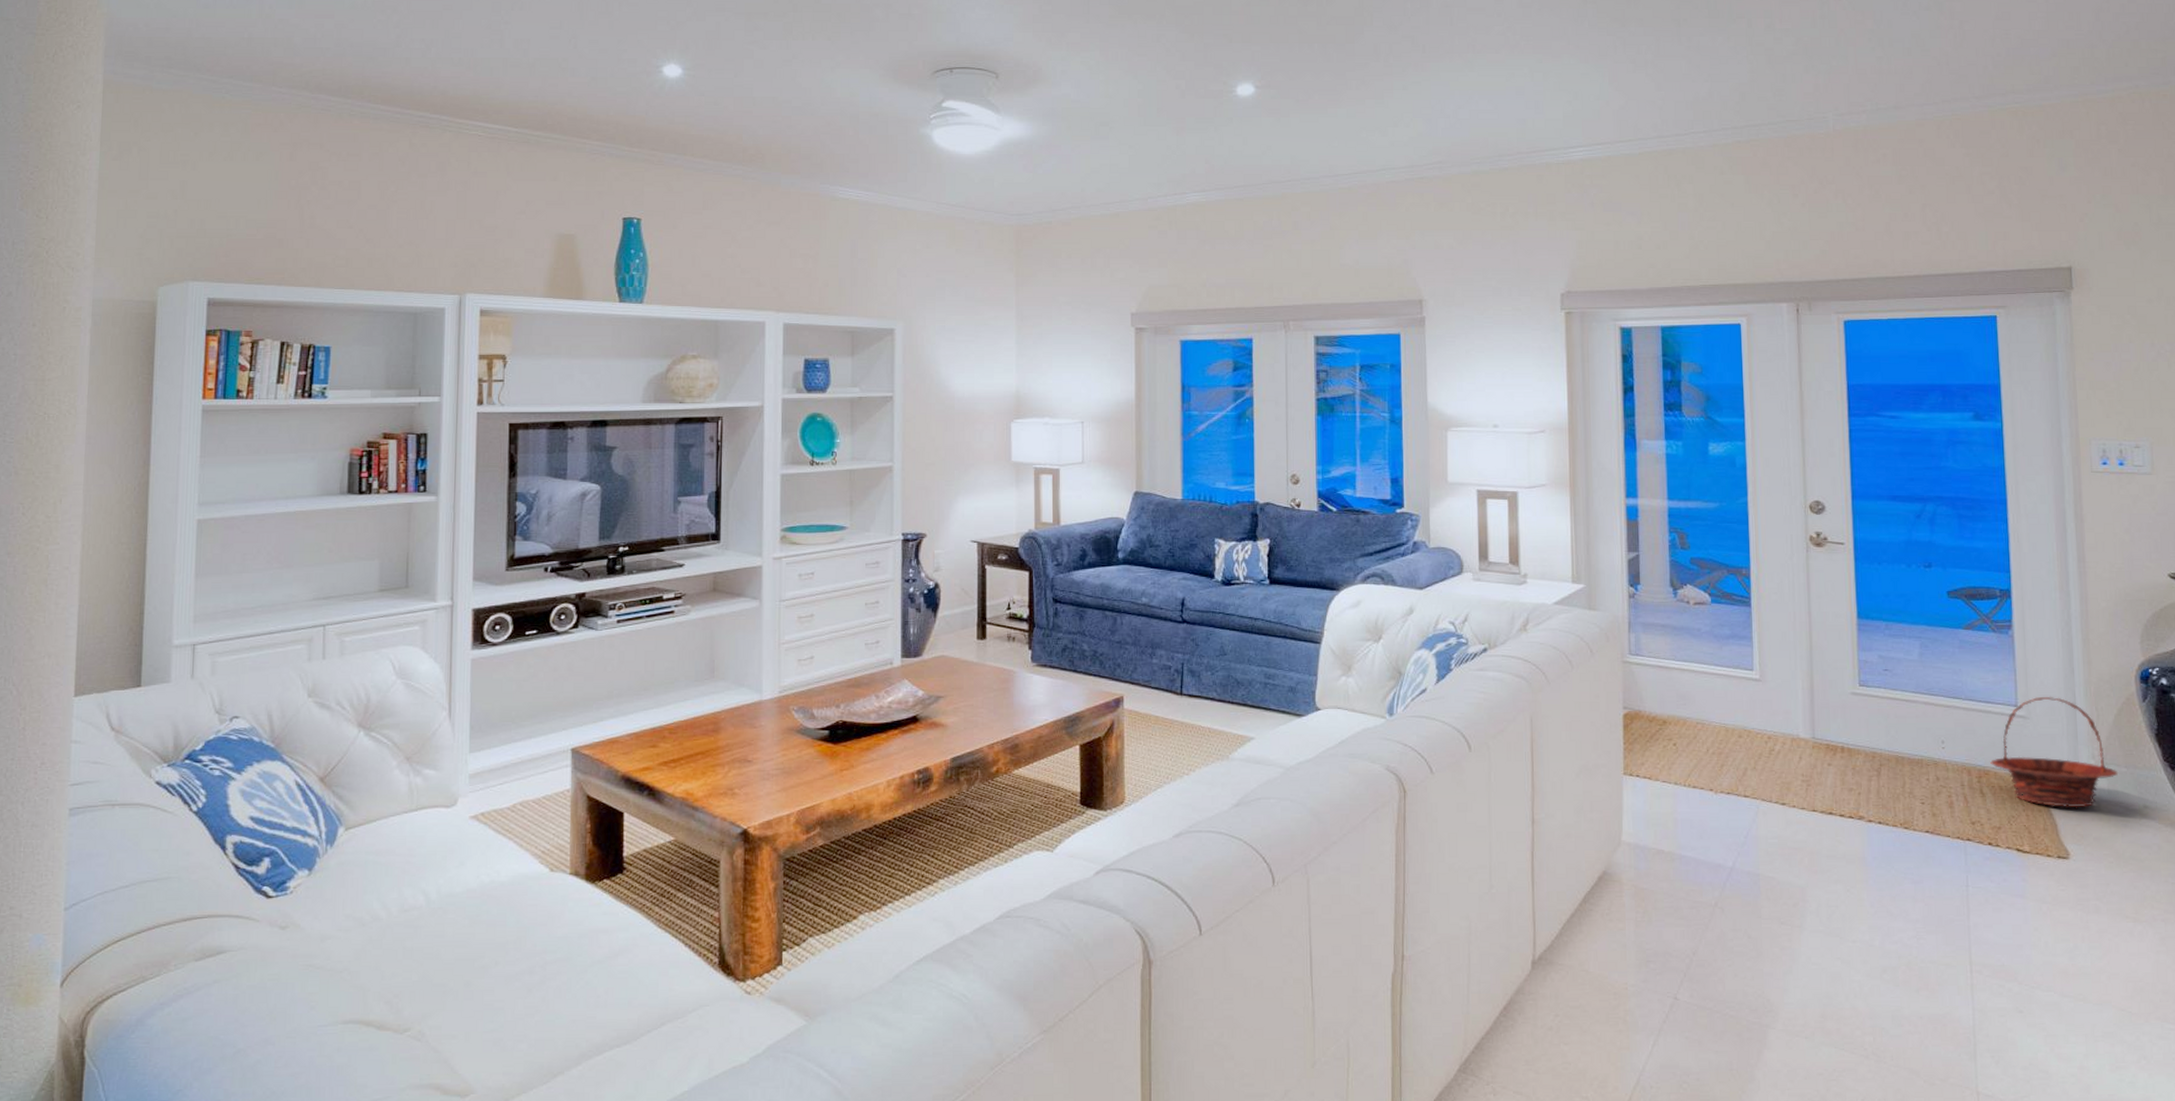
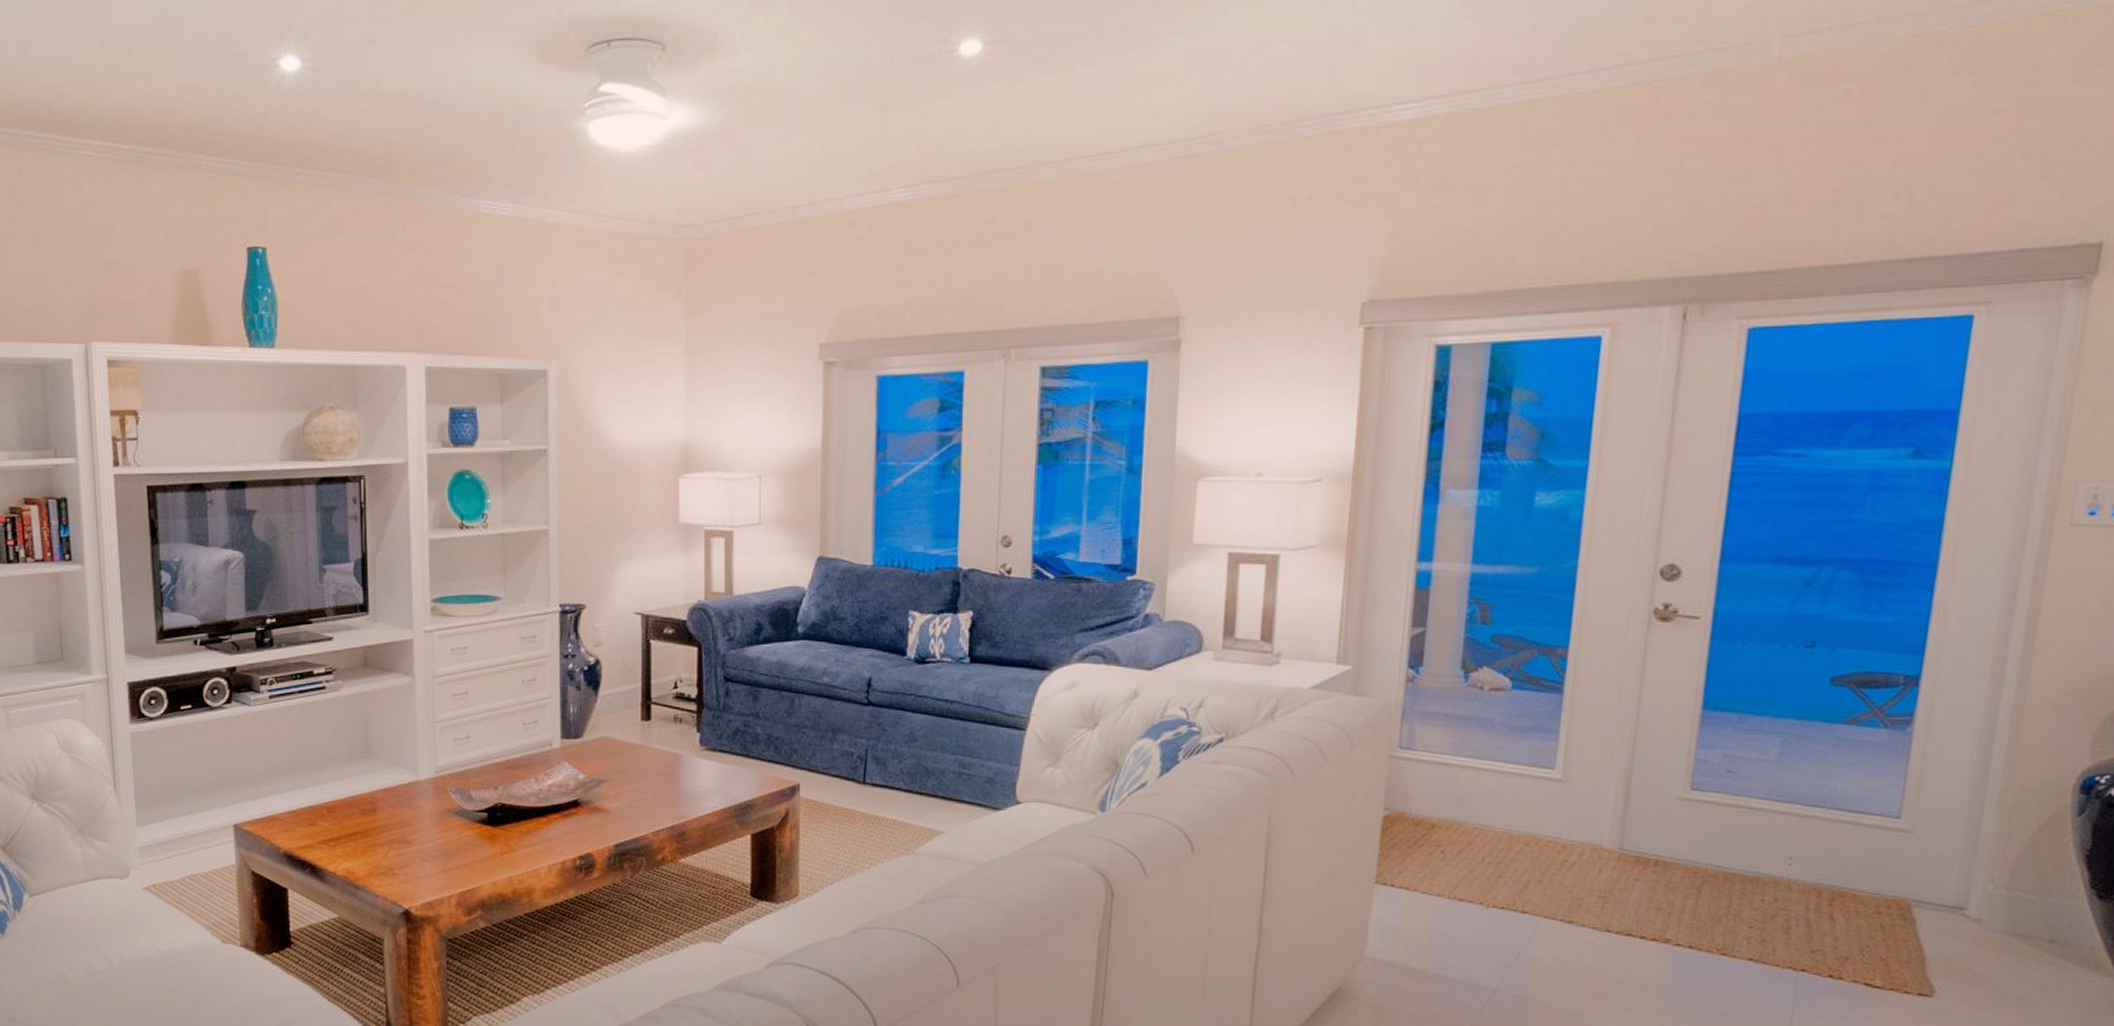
basket: present [1989,696,2119,808] -> none [1848,806,2024,940]

